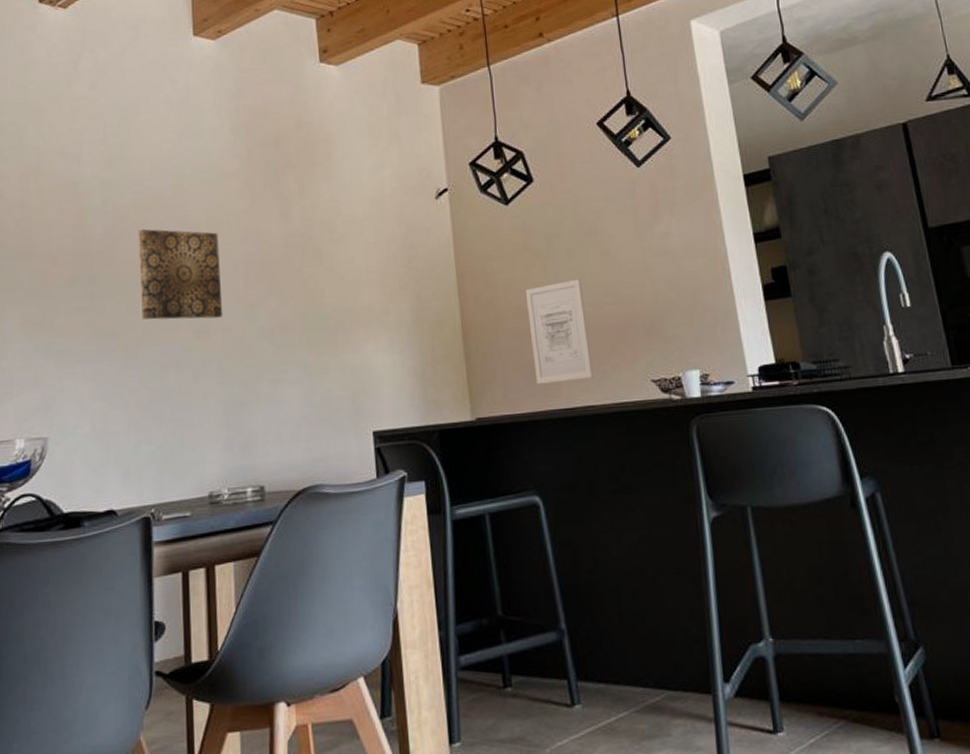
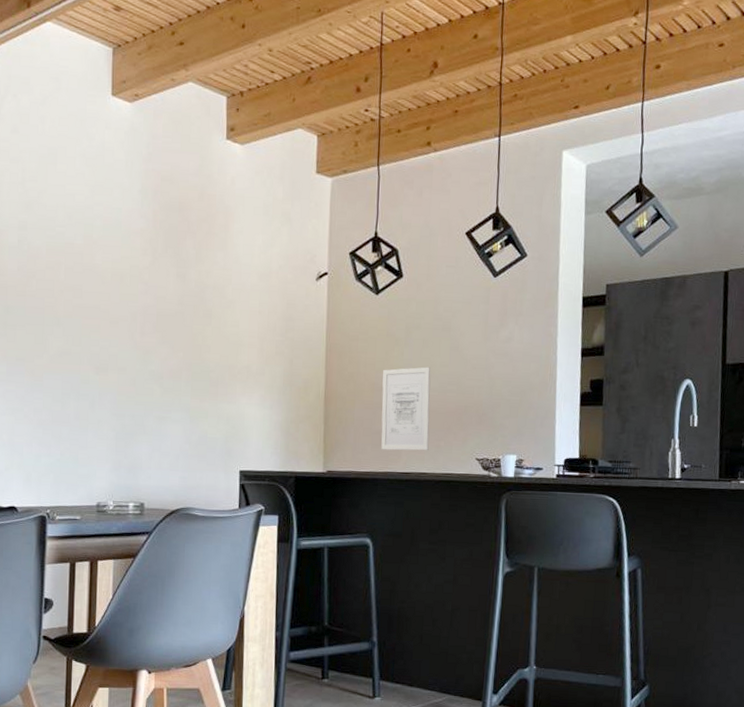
wall art: present [138,228,223,320] -> none [48,270,121,358]

